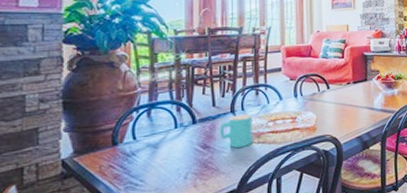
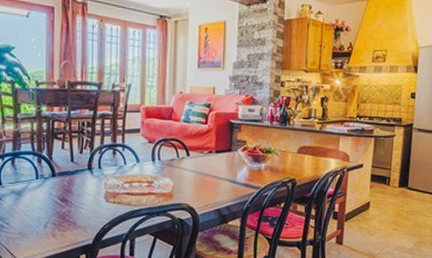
cup: present [219,114,252,148] -> none [77,172,109,205]

